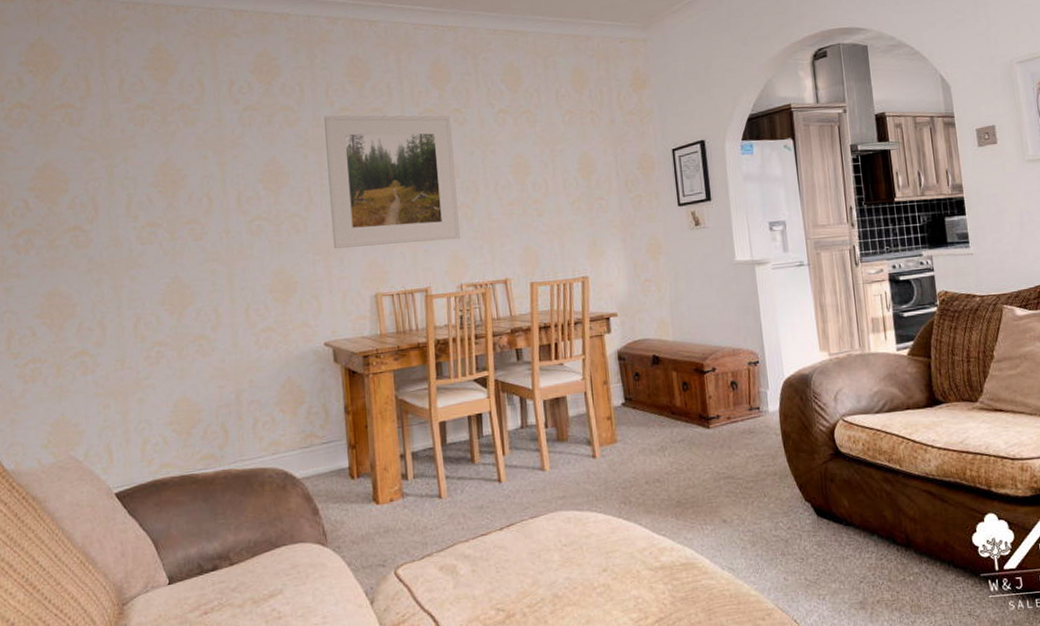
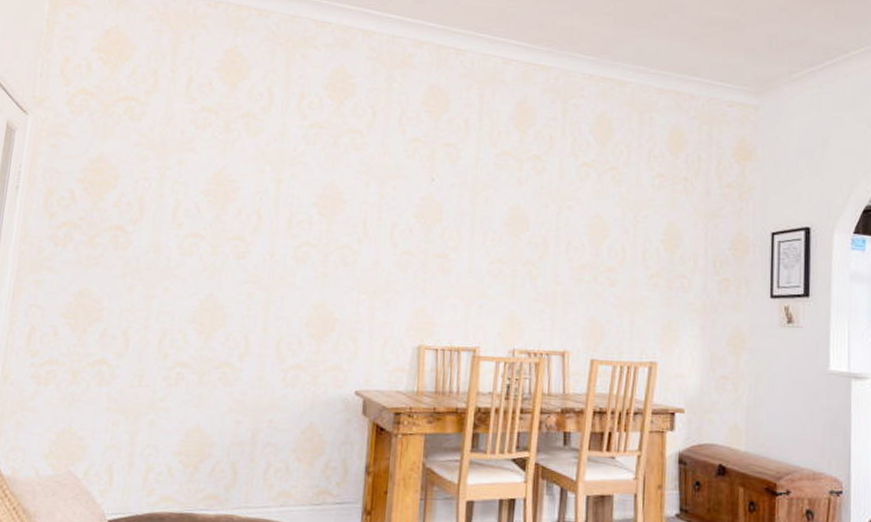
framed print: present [324,115,461,248] -> none [381,144,529,299]

